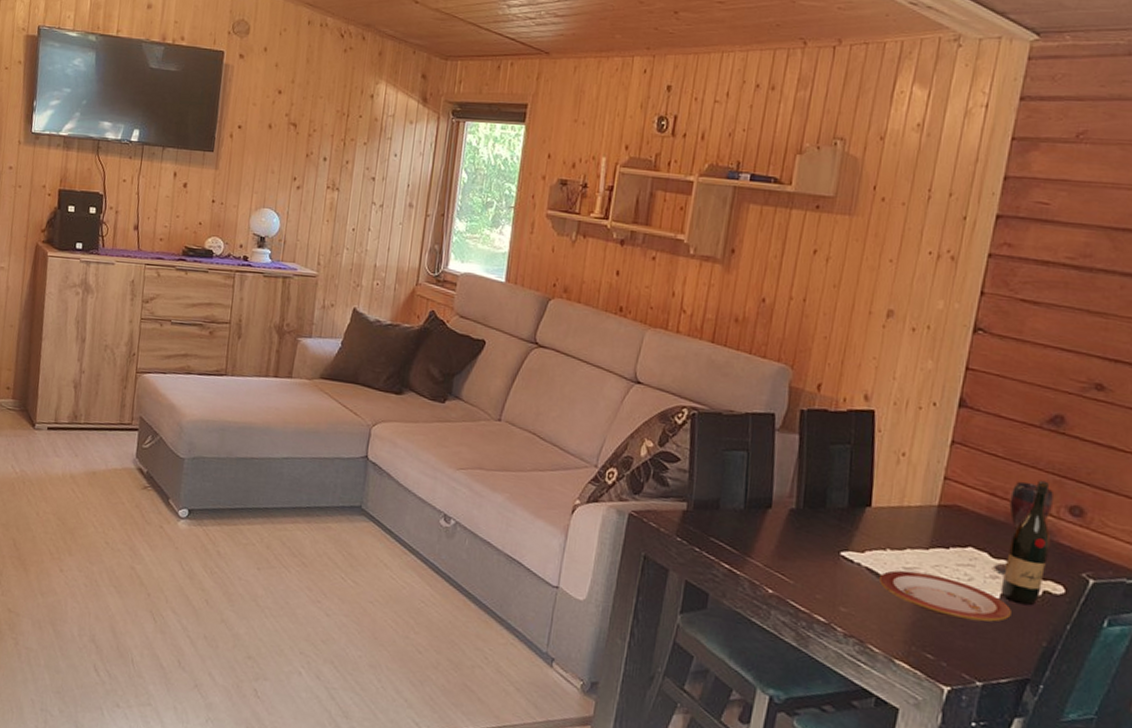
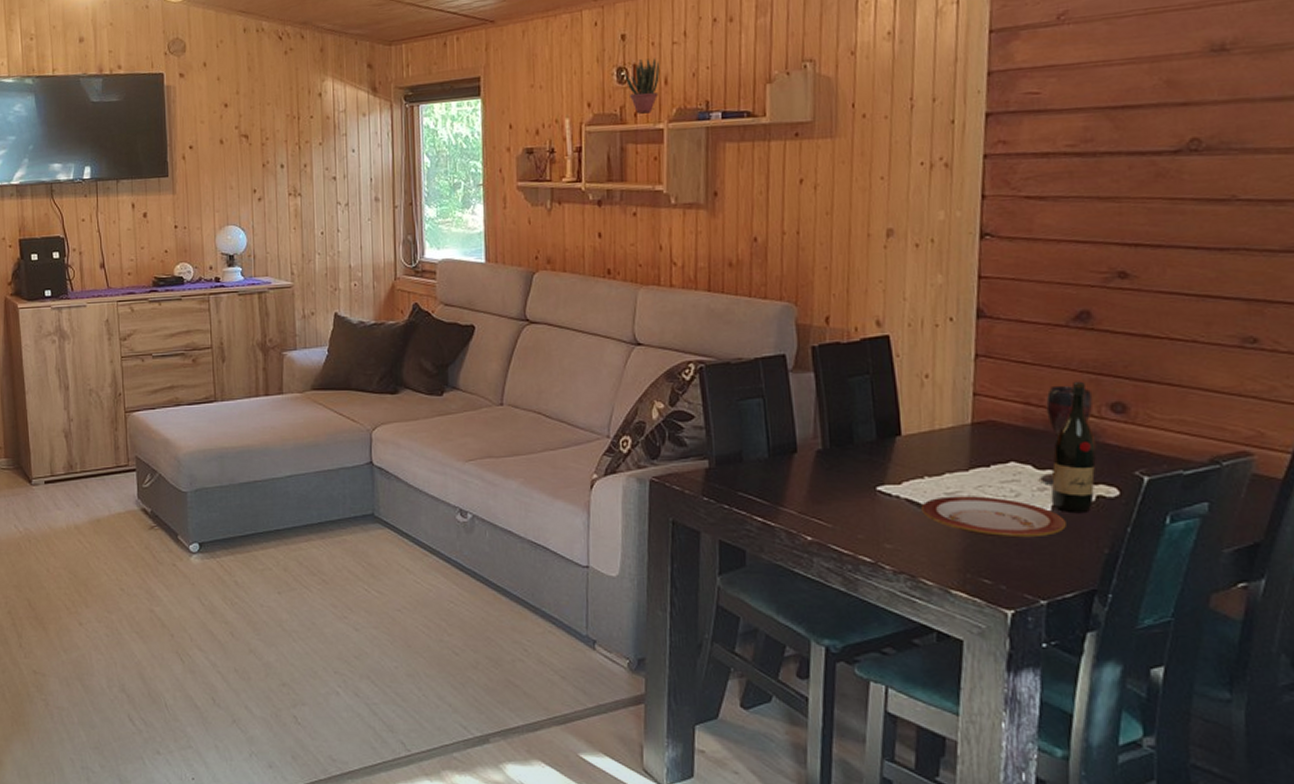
potted plant: none [664,112,699,165] -> present [624,58,659,114]

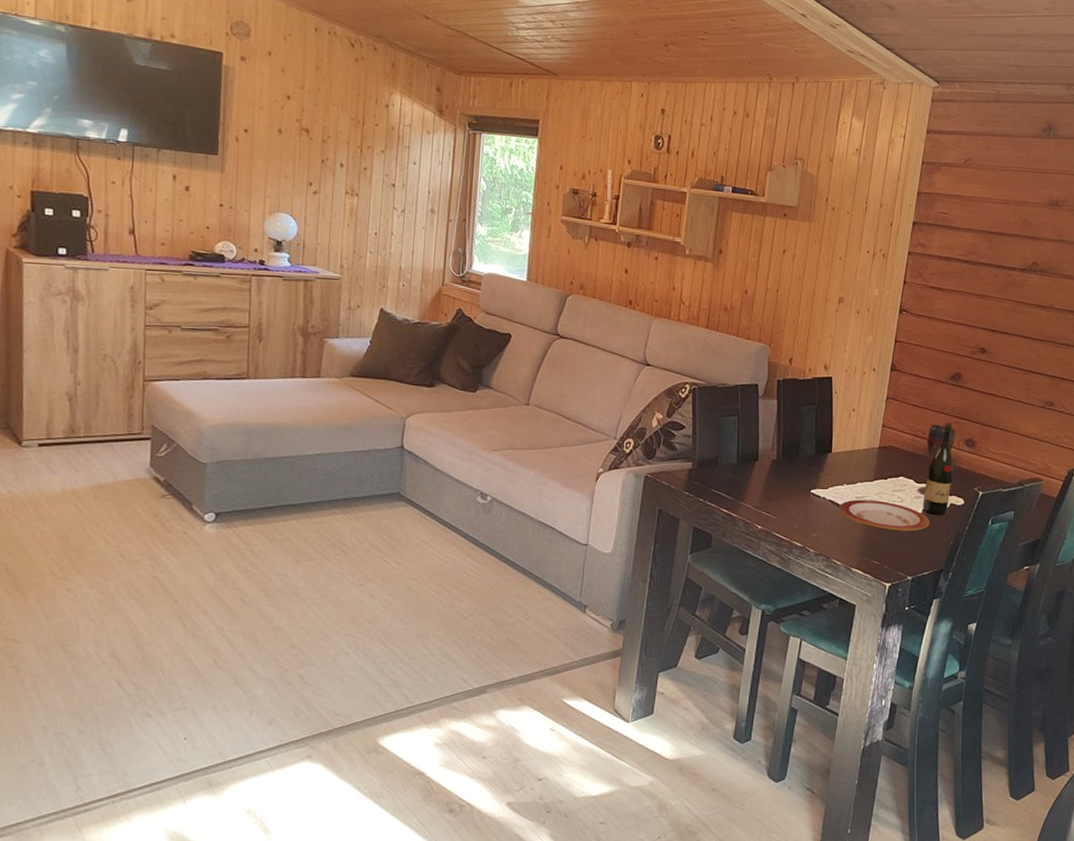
potted plant: present [624,58,659,114] -> none [660,132,689,178]

